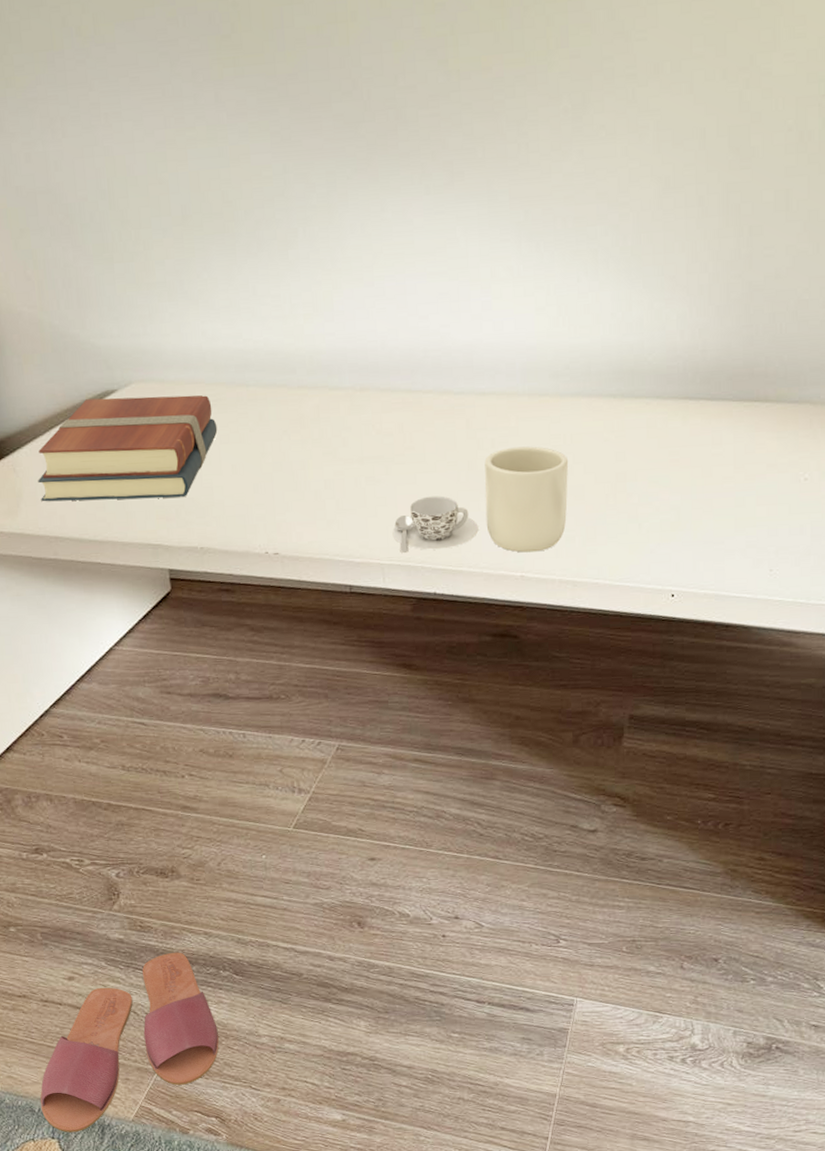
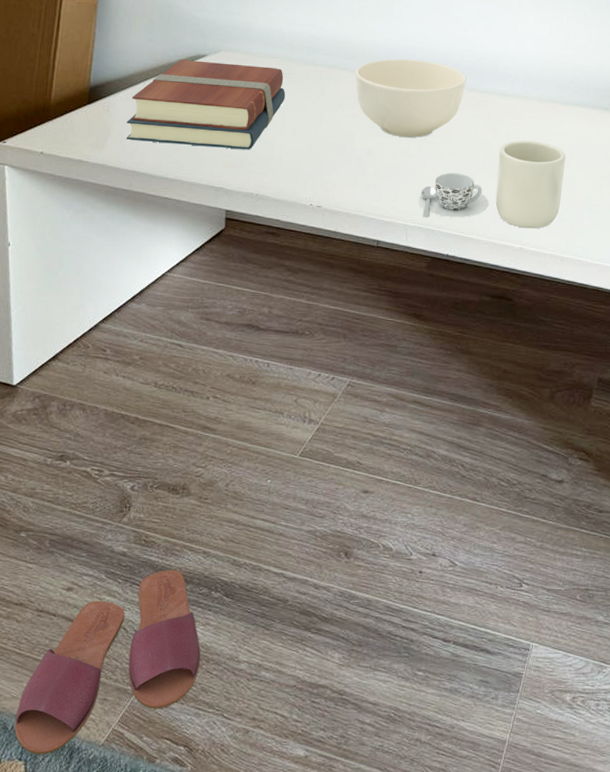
bowl: none [296,363,435,461] -> present [355,58,467,138]

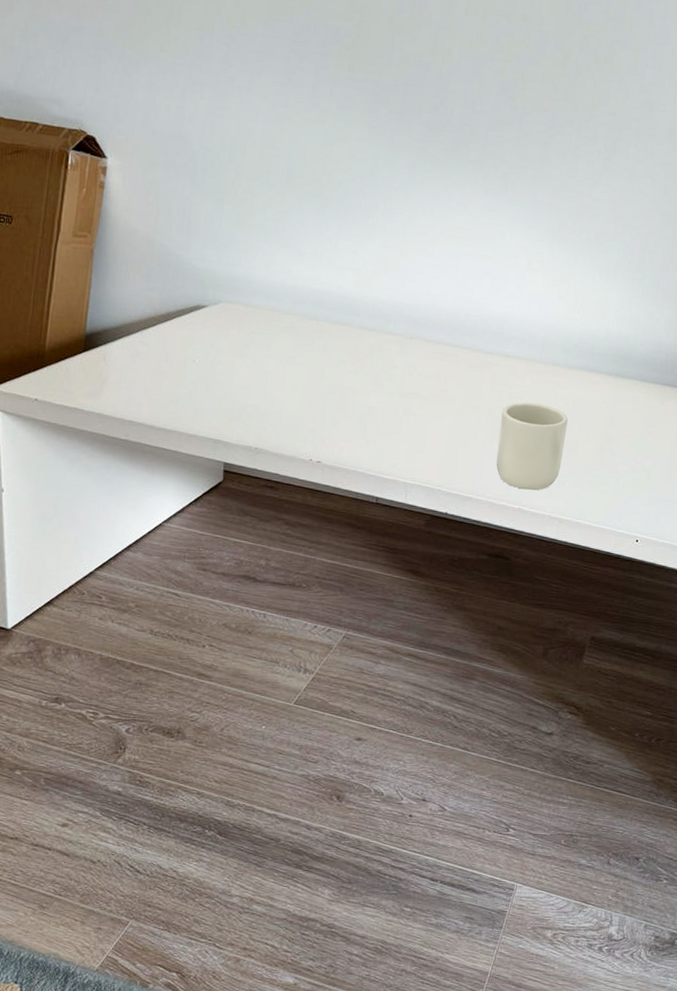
slippers: present [14,569,201,755] -> none [10,808,194,979]
books: present [126,59,286,150] -> none [123,309,287,403]
bowl: present [355,58,467,138] -> none [358,316,471,397]
teacup: present [418,172,489,218] -> none [418,432,490,478]

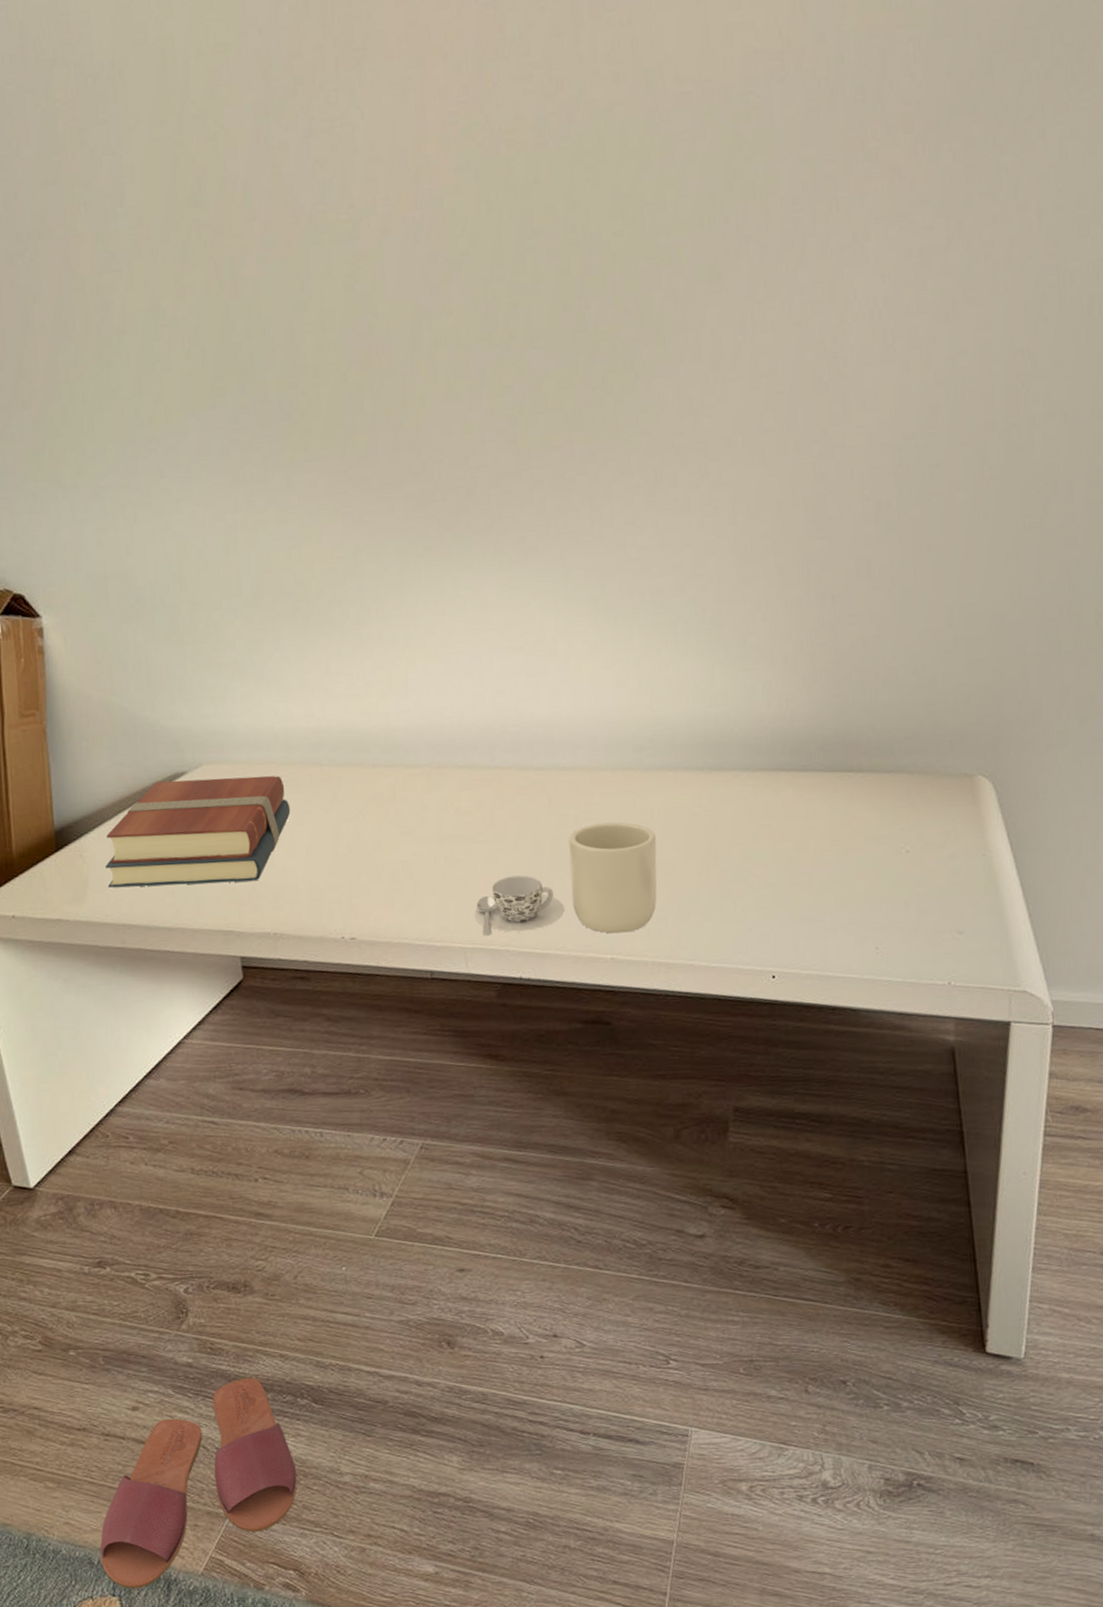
slippers: none [10,808,194,979] -> present [99,1377,297,1589]
books: none [123,309,287,403] -> present [105,775,291,889]
teacup: none [418,432,490,478] -> present [474,875,565,936]

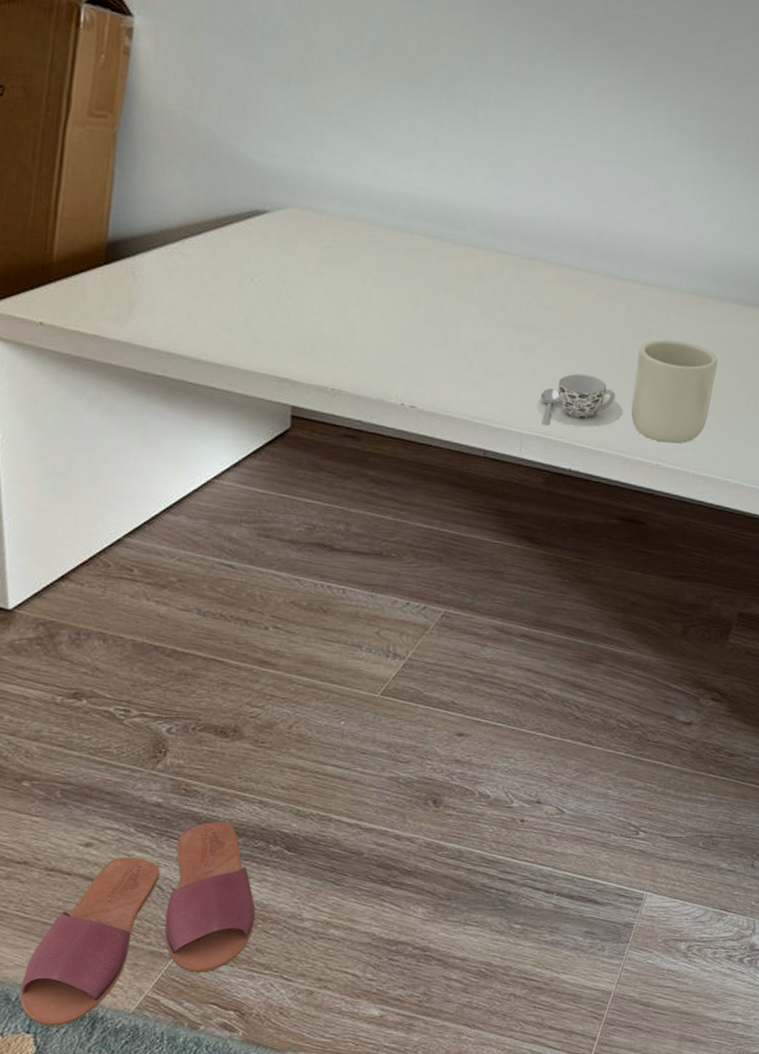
books: present [105,775,291,889] -> none [158,214,373,333]

